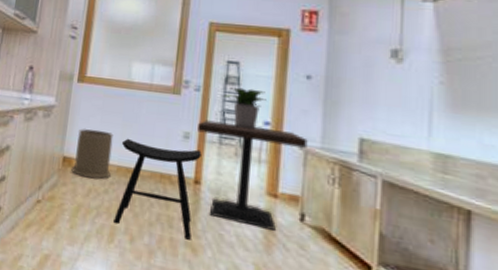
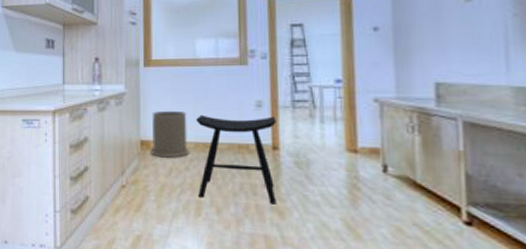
dining table: present [197,120,308,231] -> none [269,86,382,185]
potted plant: present [220,87,266,129] -> none [288,49,335,89]

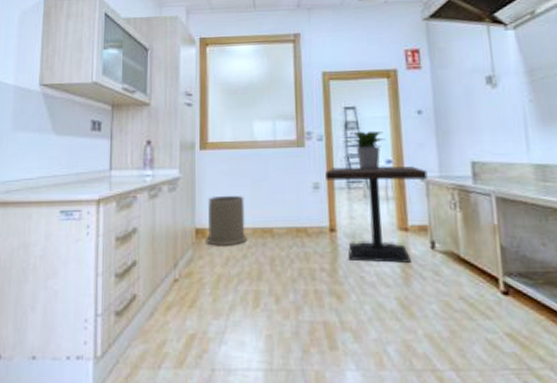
stool: present [195,114,276,205] -> none [253,198,335,288]
dining table: none [269,86,382,185] -> present [325,166,428,263]
potted plant: none [288,49,335,89] -> present [342,131,385,169]

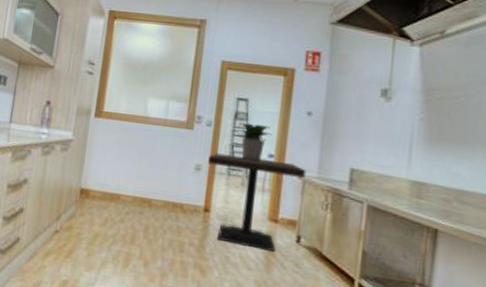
trash can: present [206,195,247,246] -> none [89,162,130,210]

